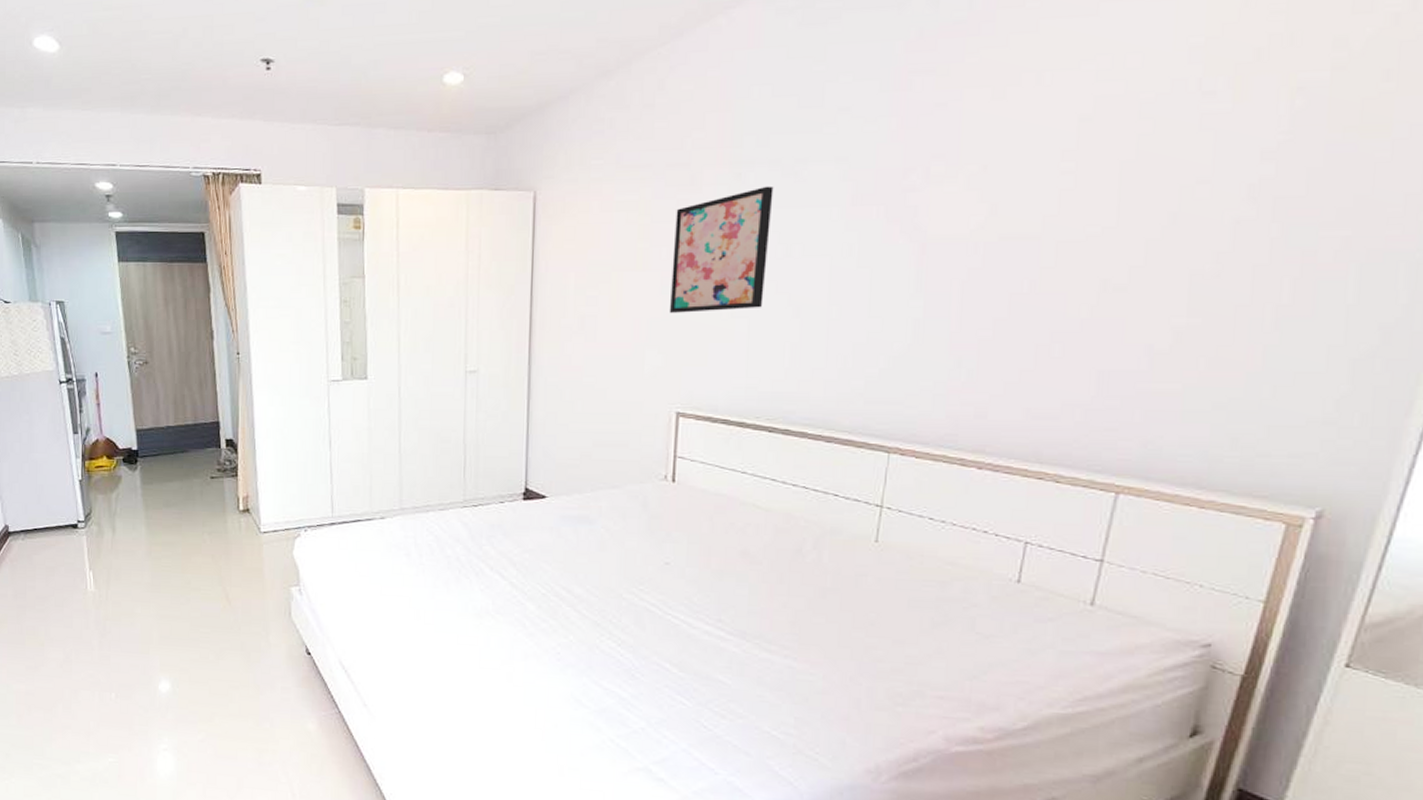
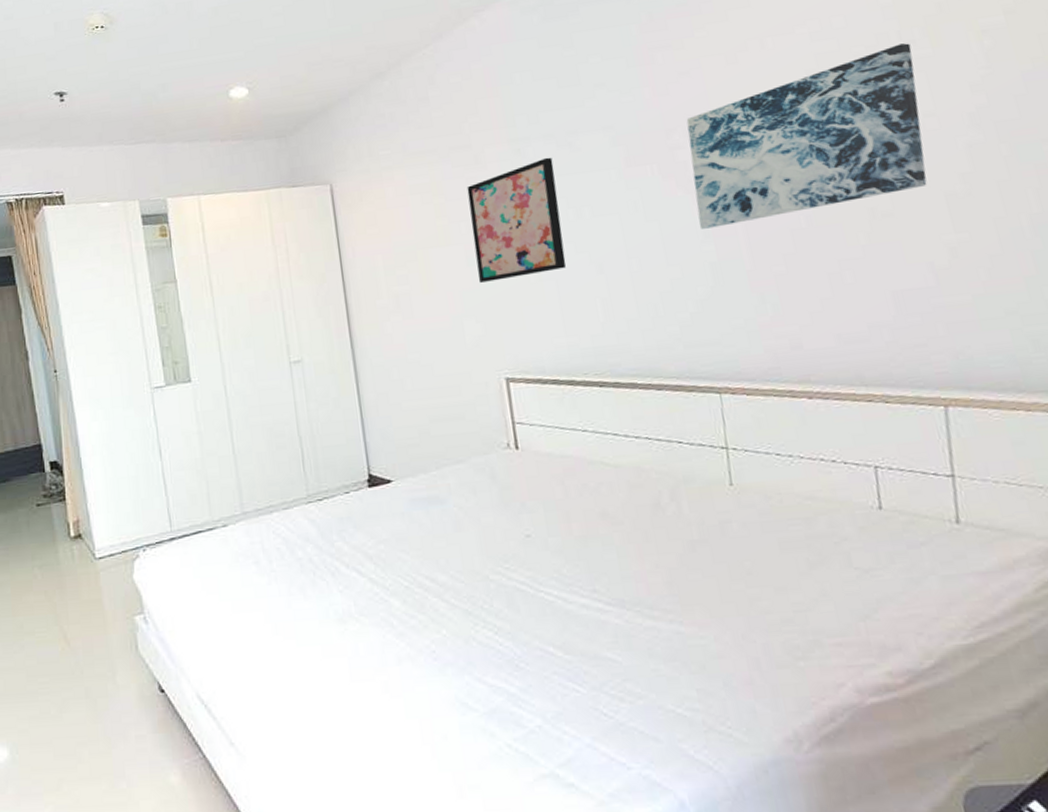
wall art: none [913,94,1209,282] -> present [686,43,927,229]

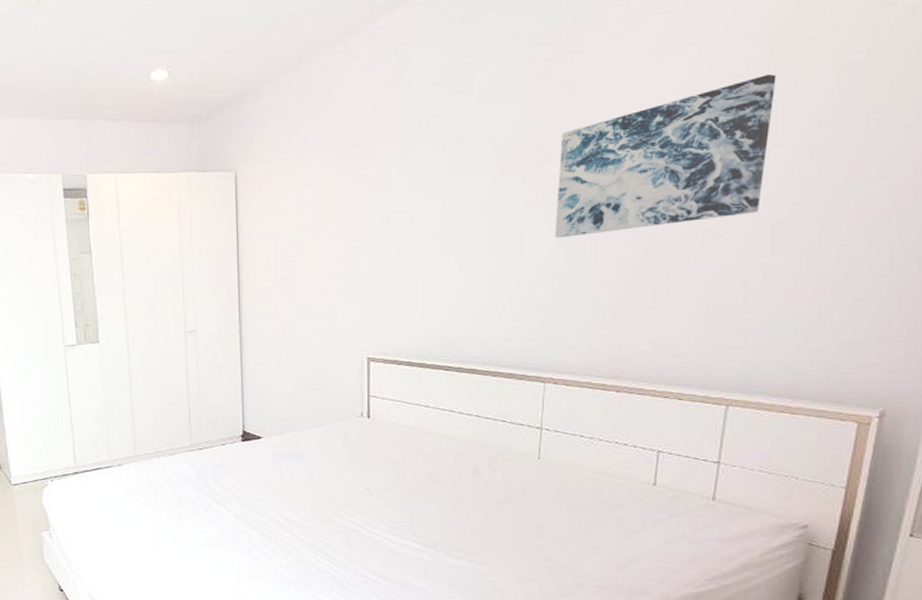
wall art: present [466,157,567,283] -> none [356,160,437,272]

